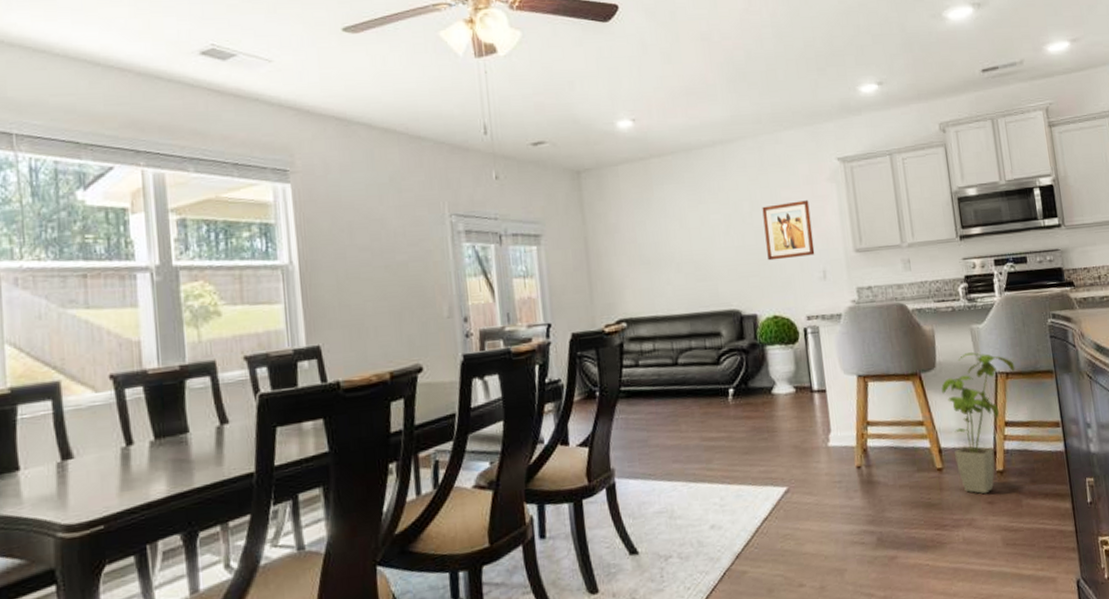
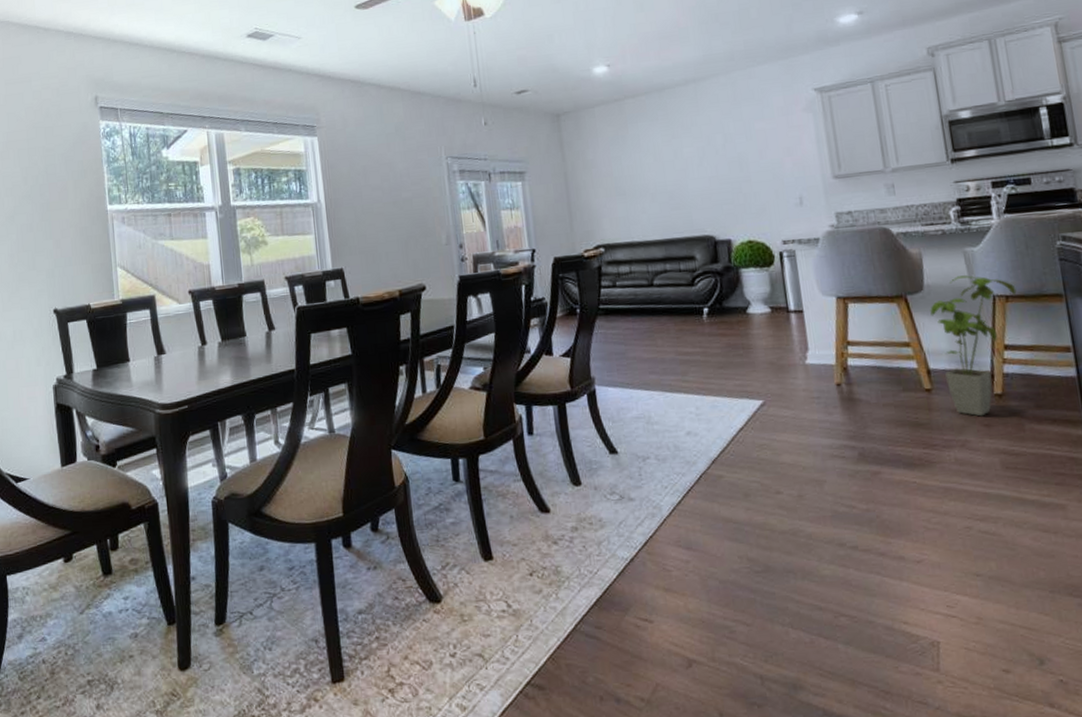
wall art: present [762,200,815,261] -> none [735,130,791,189]

